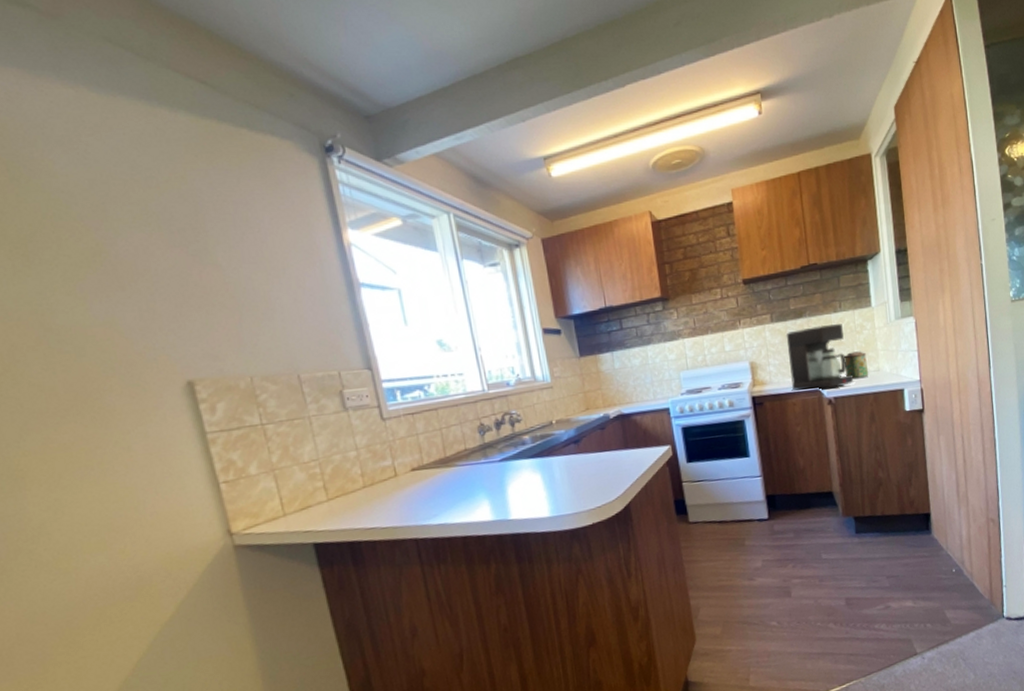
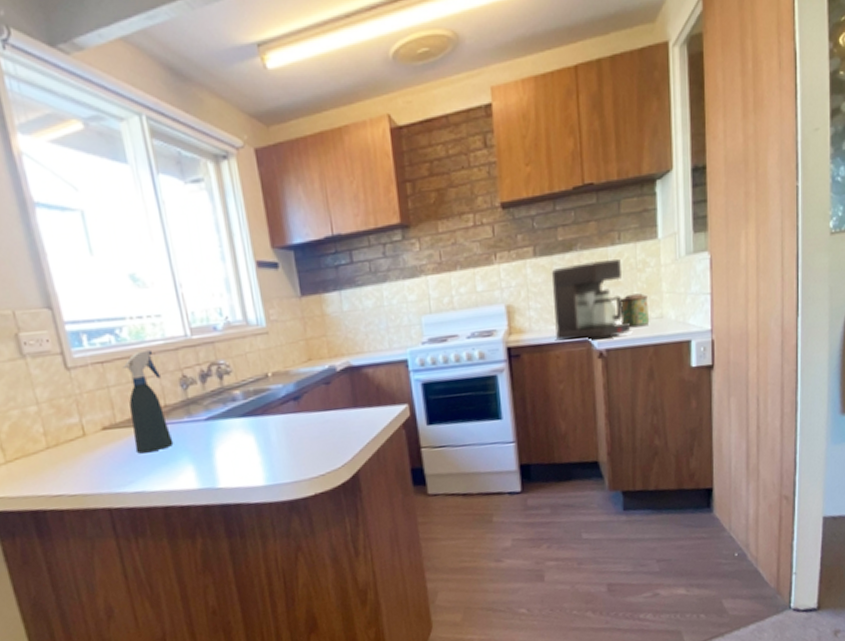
spray bottle: none [430,402,472,491] -> present [122,349,174,454]

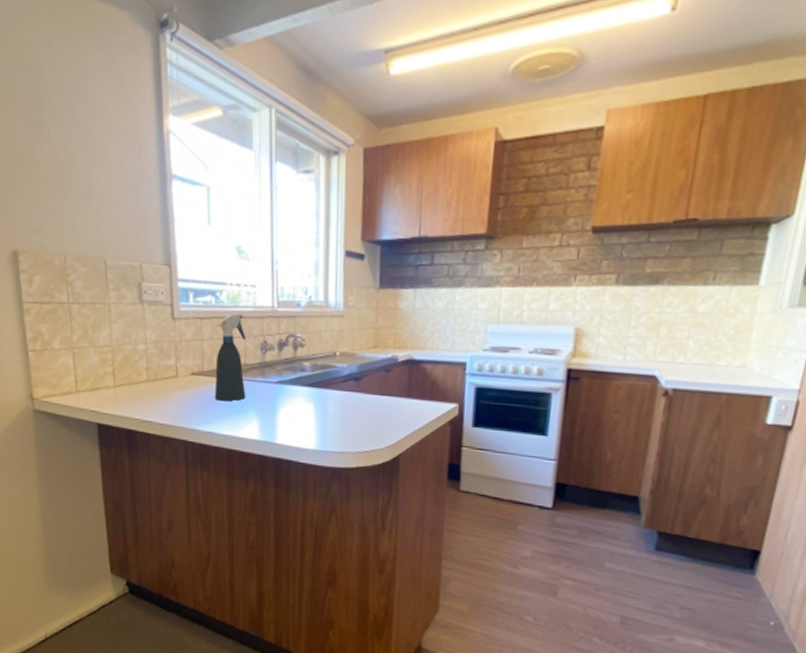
coffee maker: present [551,259,631,342] -> none [620,297,710,378]
canister: present [621,293,650,328] -> none [697,338,733,373]

